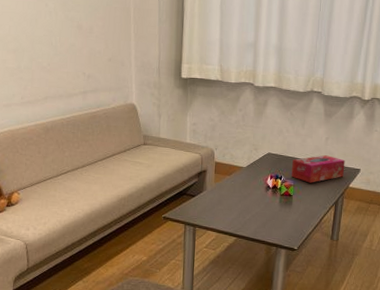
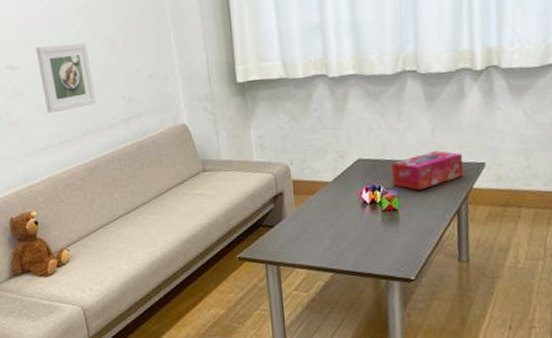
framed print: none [10,17,60,76] -> present [36,42,96,114]

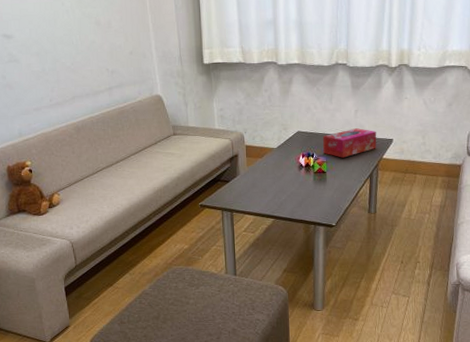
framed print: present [36,42,96,114] -> none [30,19,83,79]

